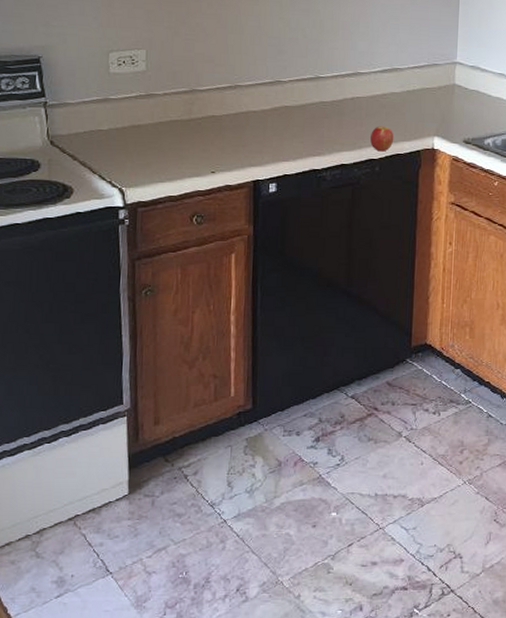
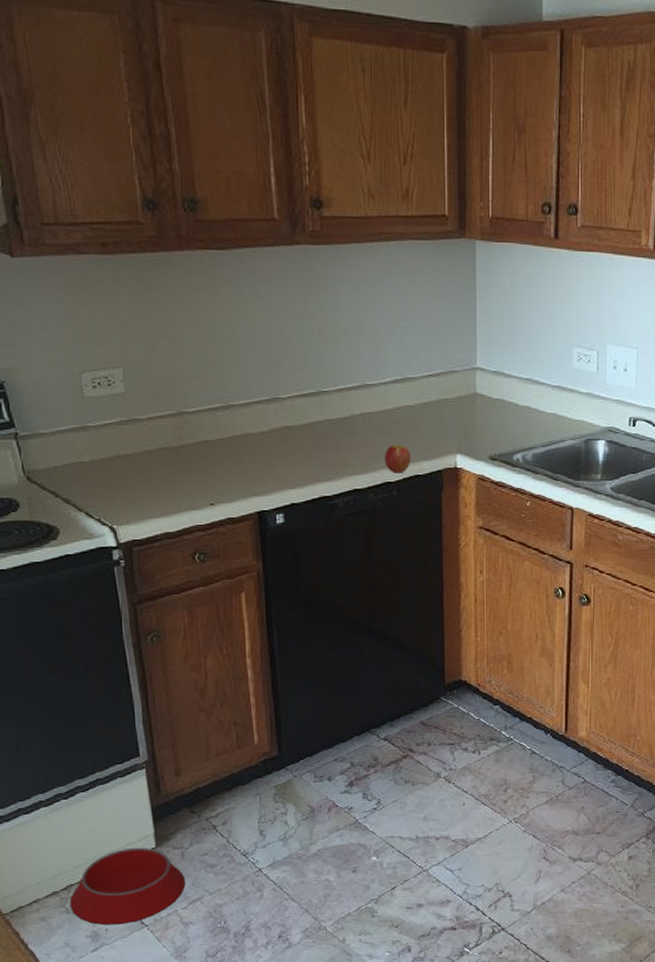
pet bowl: none [40,493,153,571] -> present [69,847,186,926]

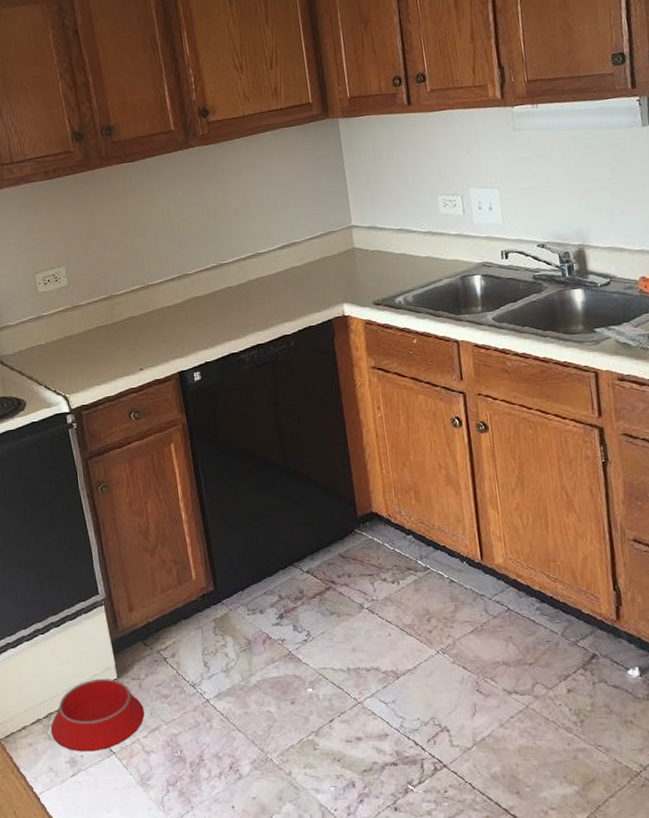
fruit: present [385,444,412,473] -> none [280,301,304,327]

